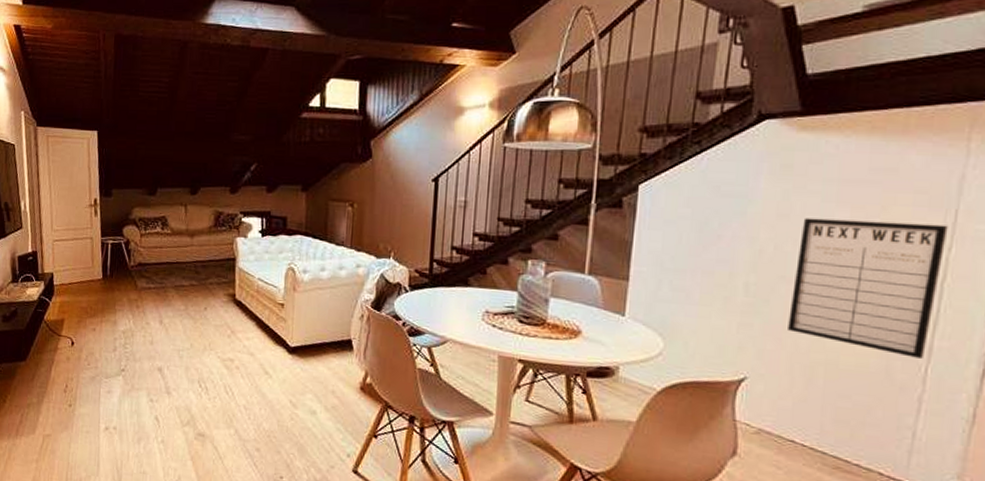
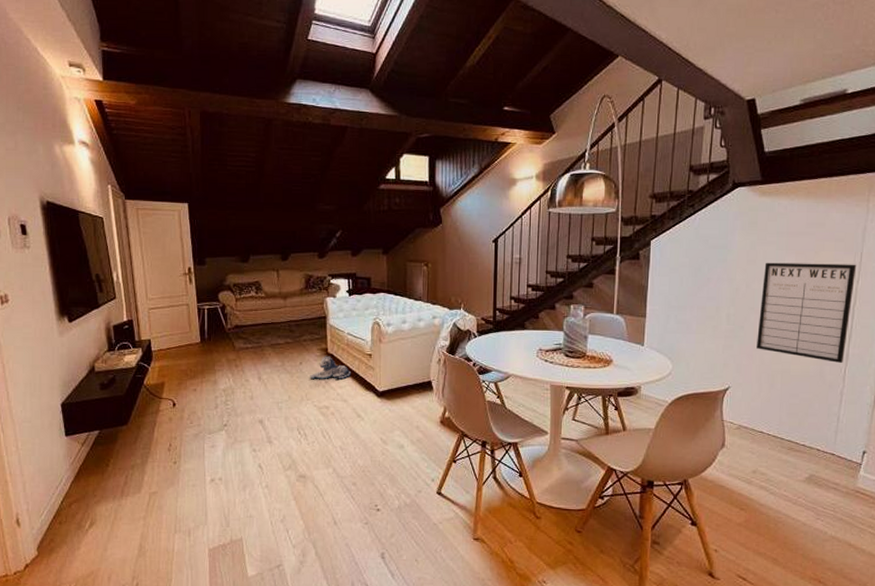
plush toy: none [214,302,261,330] -> present [310,356,352,380]

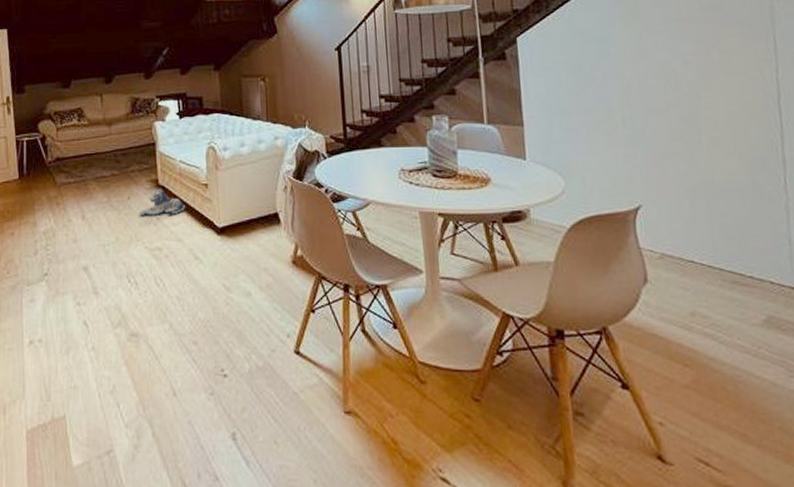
writing board: present [757,262,857,363] -> none [657,50,781,170]

